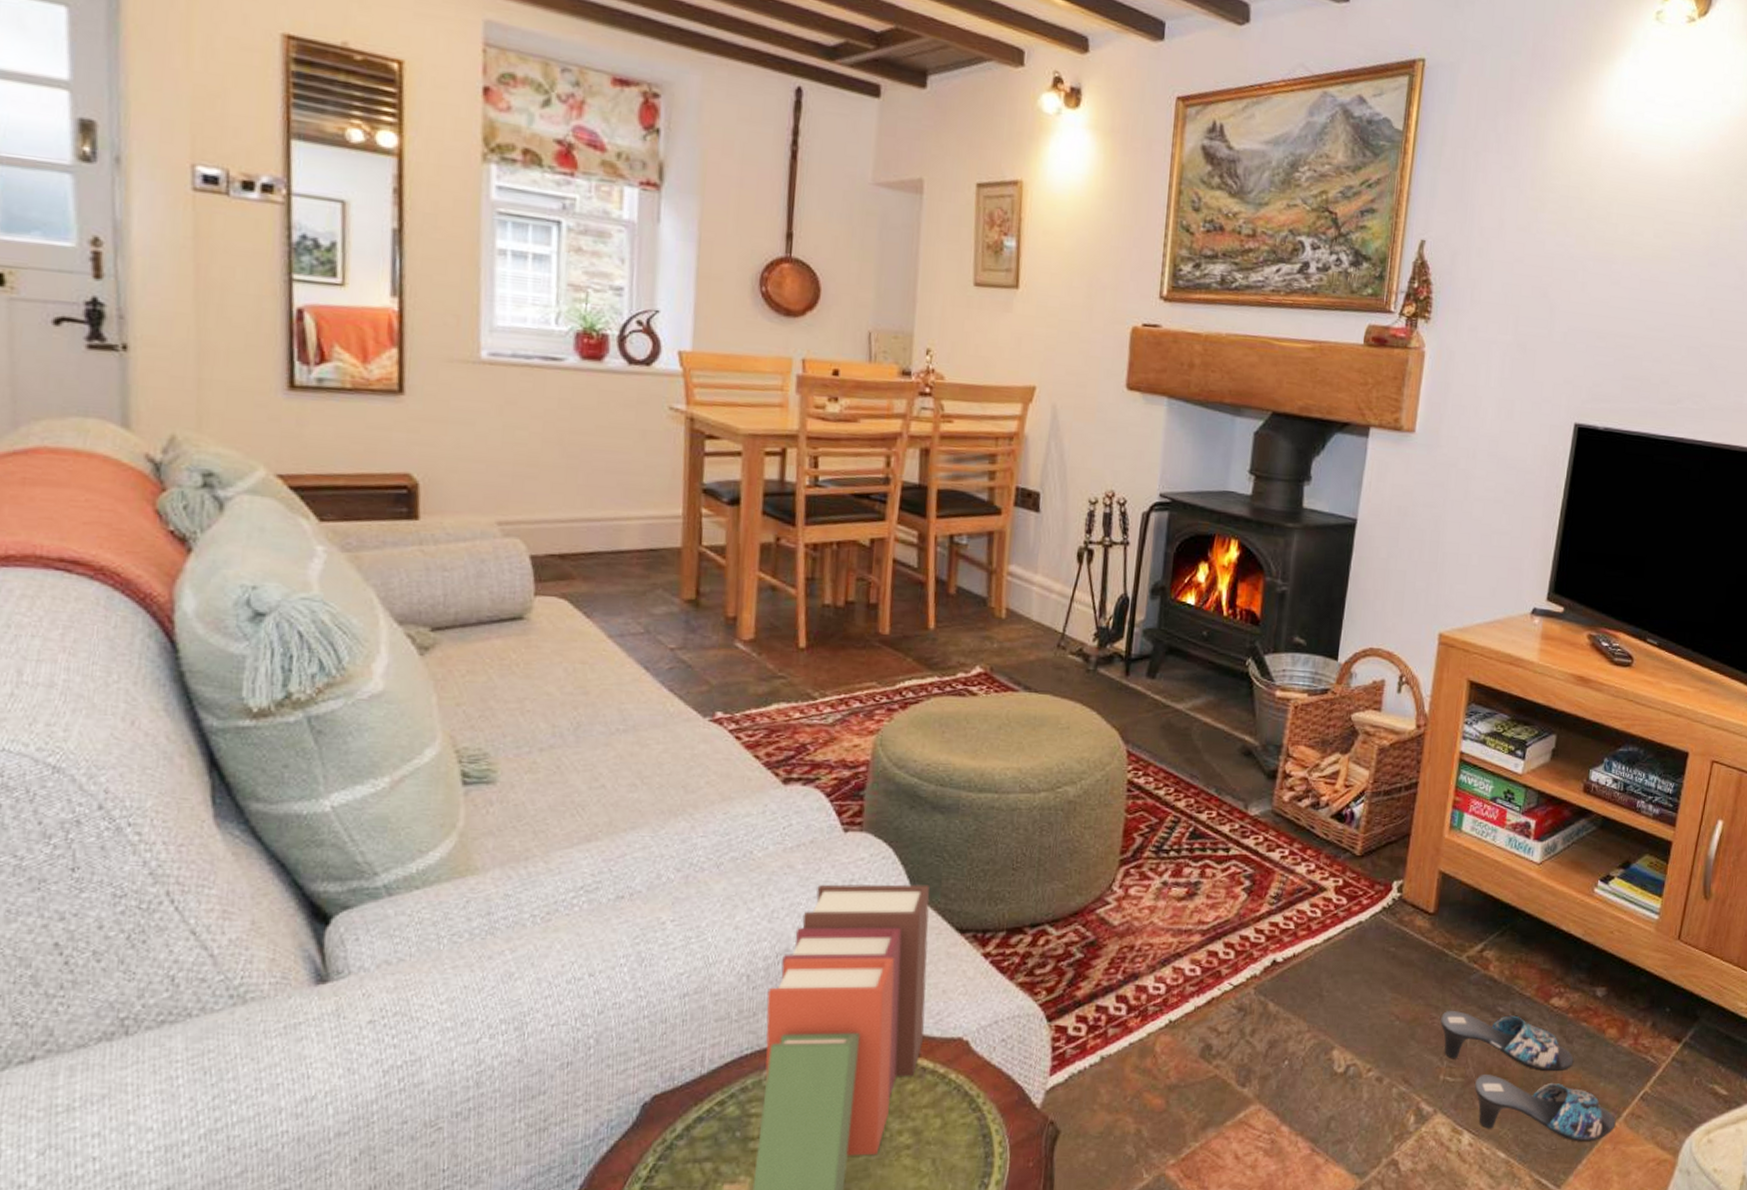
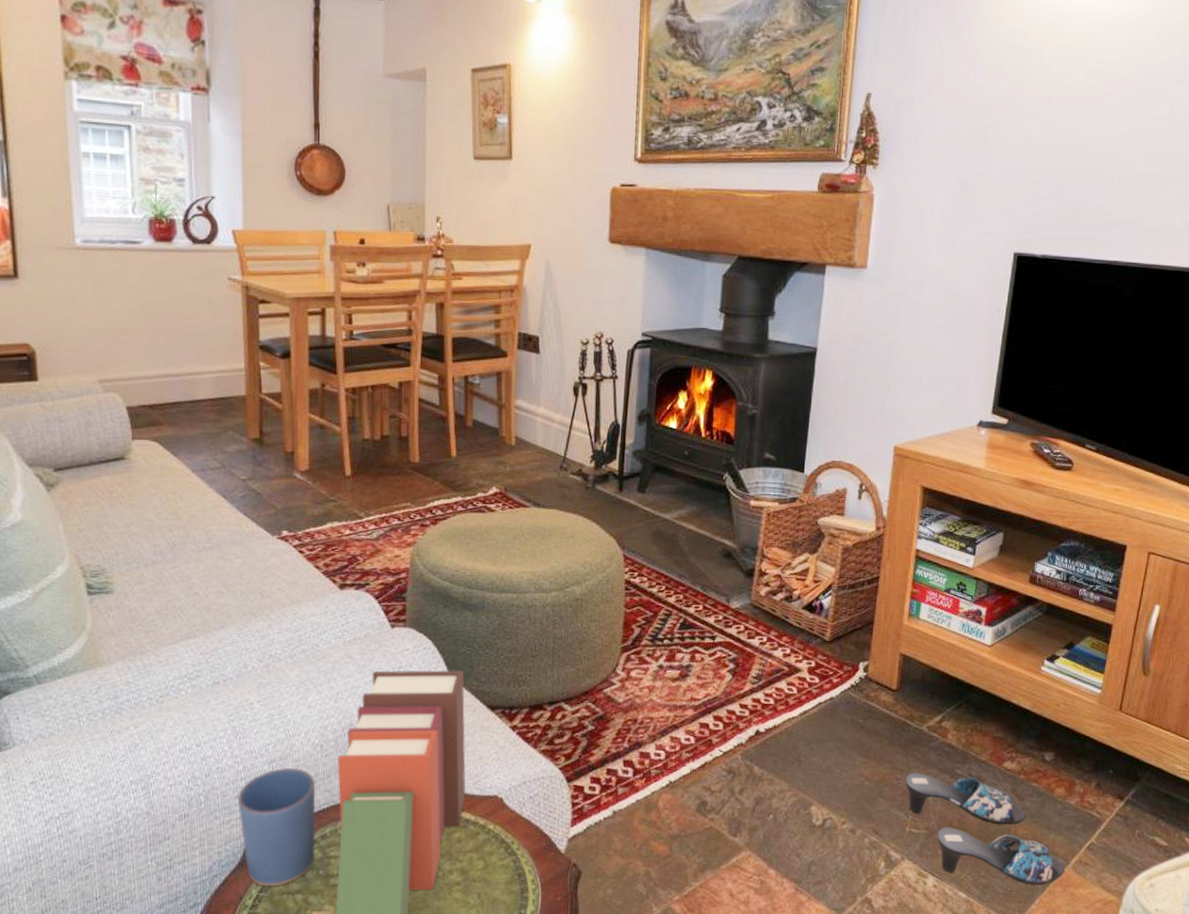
mug: none [637,1004,738,1153] -> present [238,768,316,887]

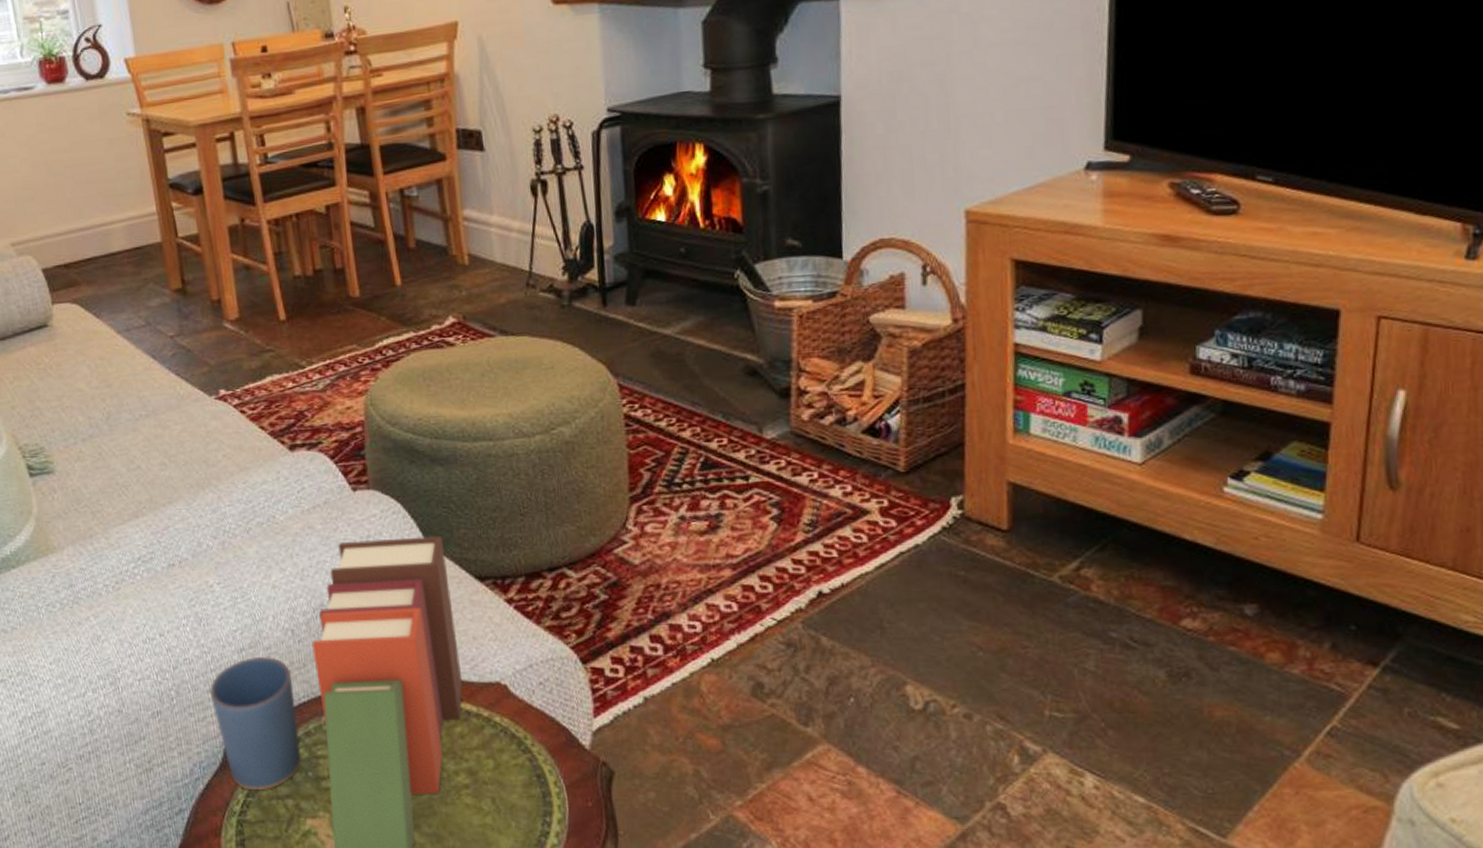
slippers: present [905,772,1065,885] -> none [1036,637,1295,785]

